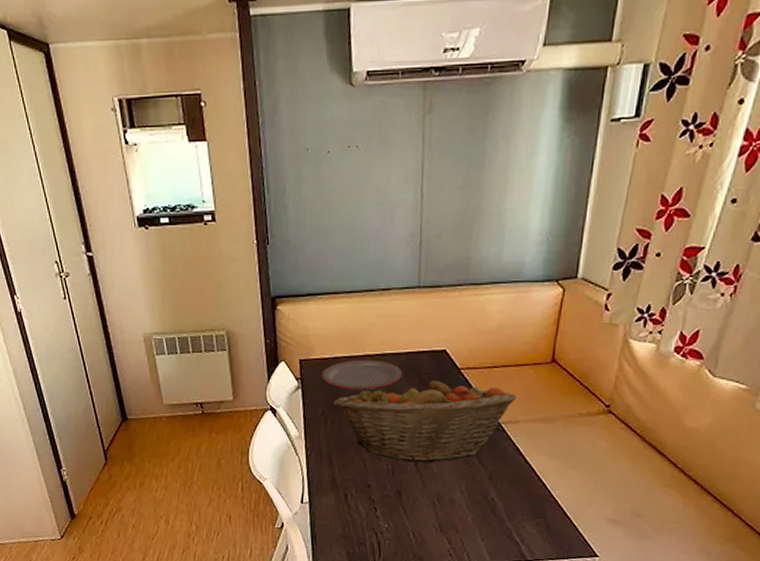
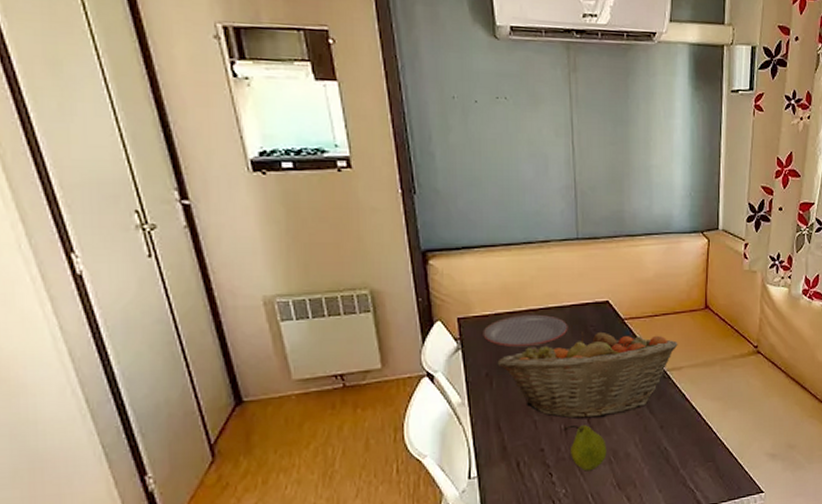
fruit: none [390,467,432,511] -> present [563,425,607,472]

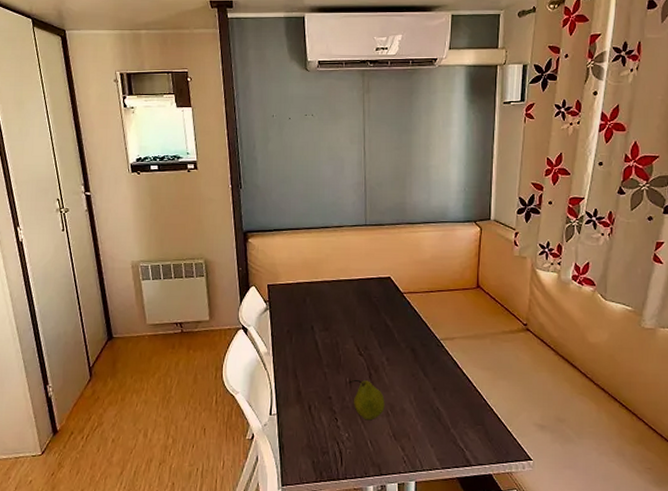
plate: present [483,314,568,348] -> none [286,284,356,311]
fruit basket: present [497,332,678,419] -> none [297,302,451,376]

